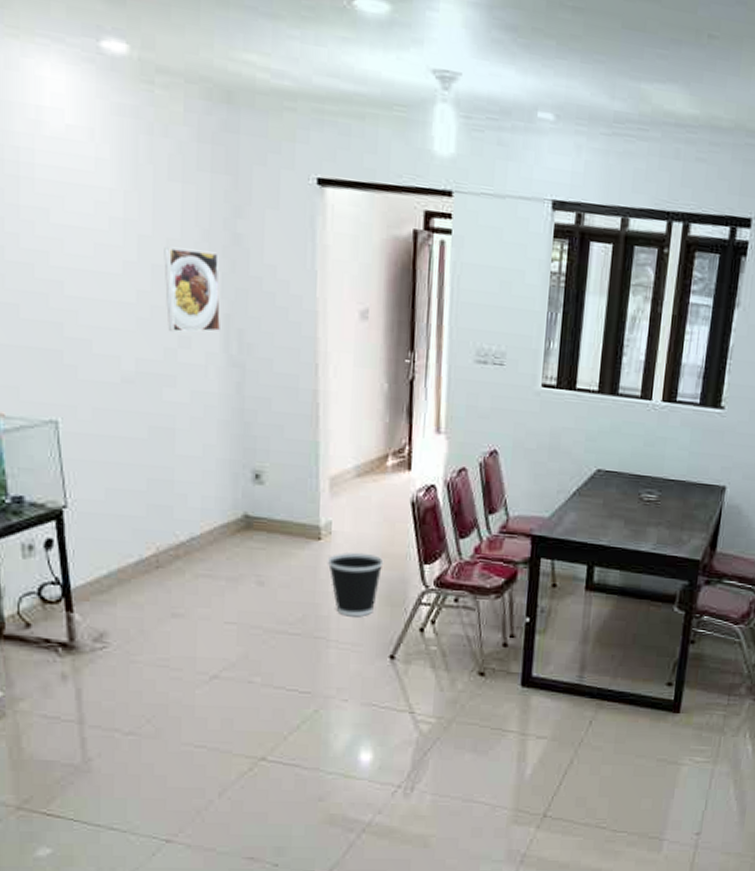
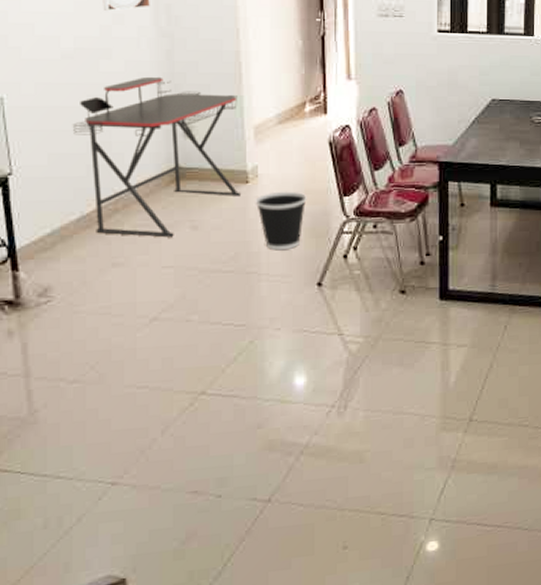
desk: none [131,410,313,592] -> present [72,76,242,238]

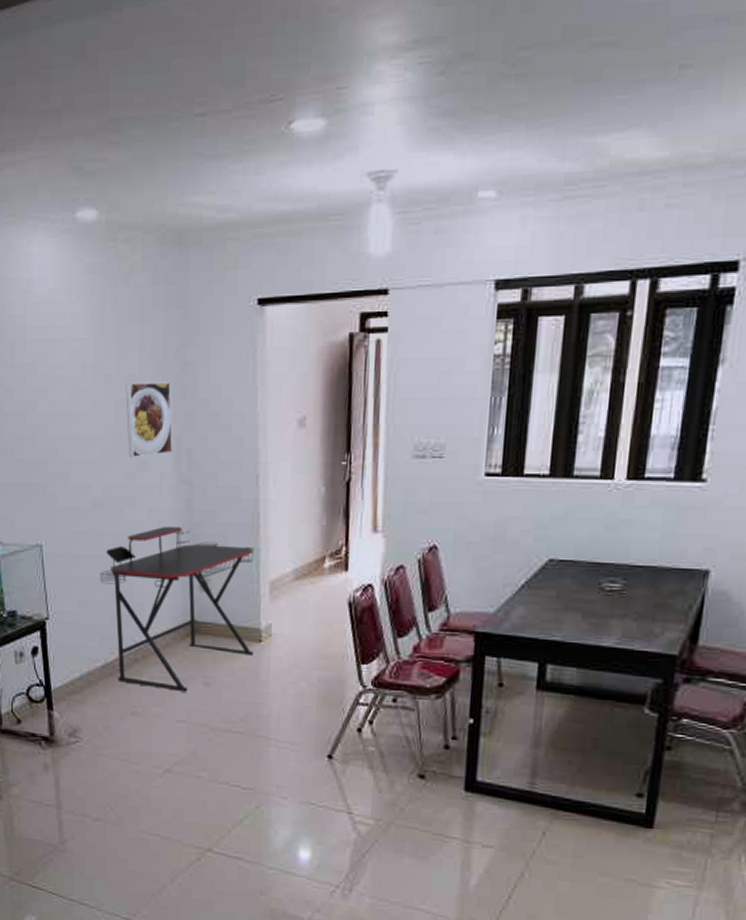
wastebasket: present [255,191,307,251] -> none [267,653,322,717]

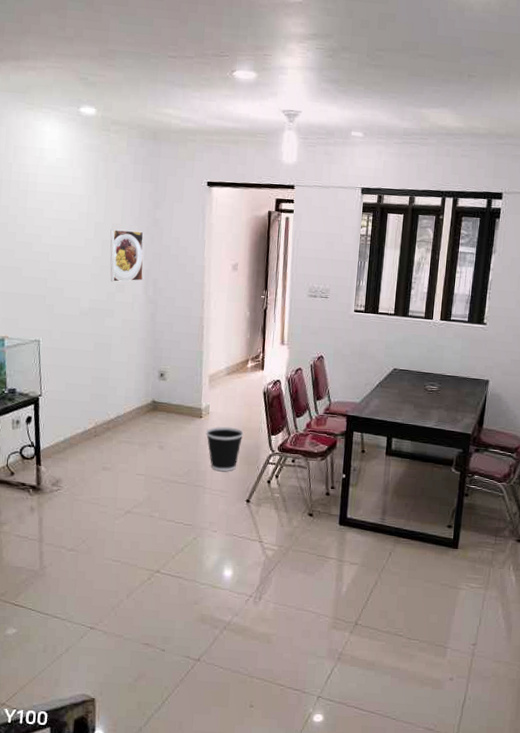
desk: present [99,526,254,692] -> none [83,332,199,453]
wastebasket: none [267,653,322,717] -> present [205,426,244,472]

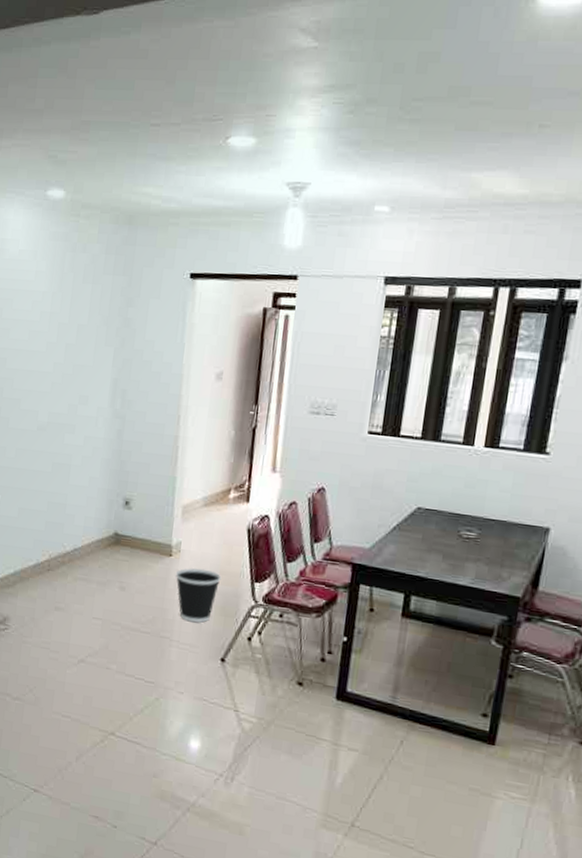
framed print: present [110,229,144,282] -> none [72,331,113,393]

